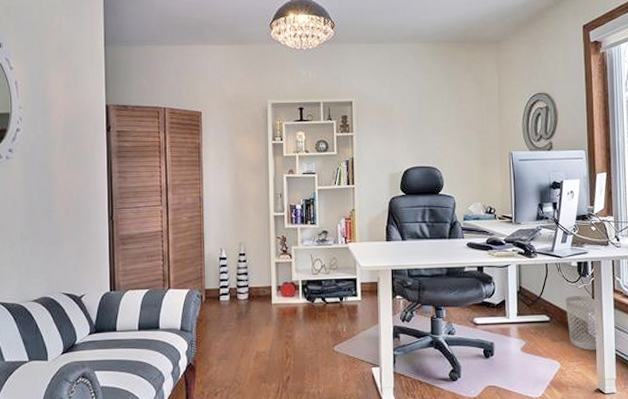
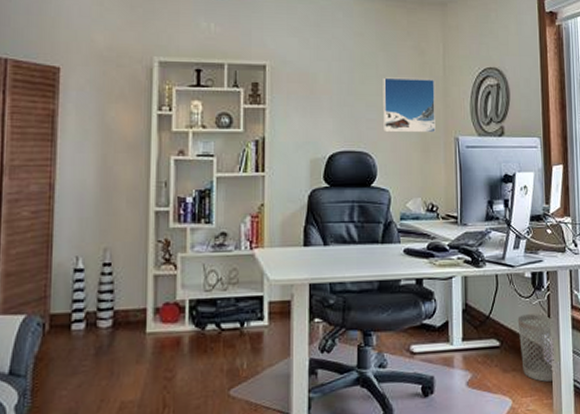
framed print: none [447,105,492,151] -> present [383,77,436,133]

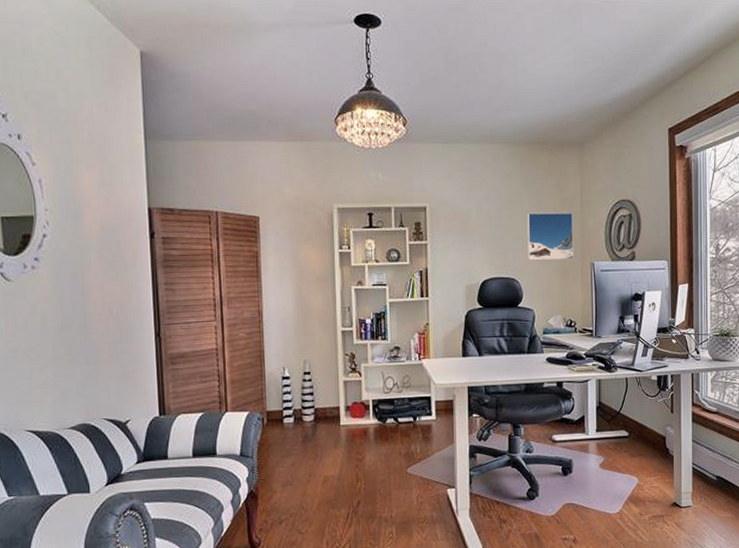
wastebasket: present [517,314,554,383] -> none [644,410,676,465]

